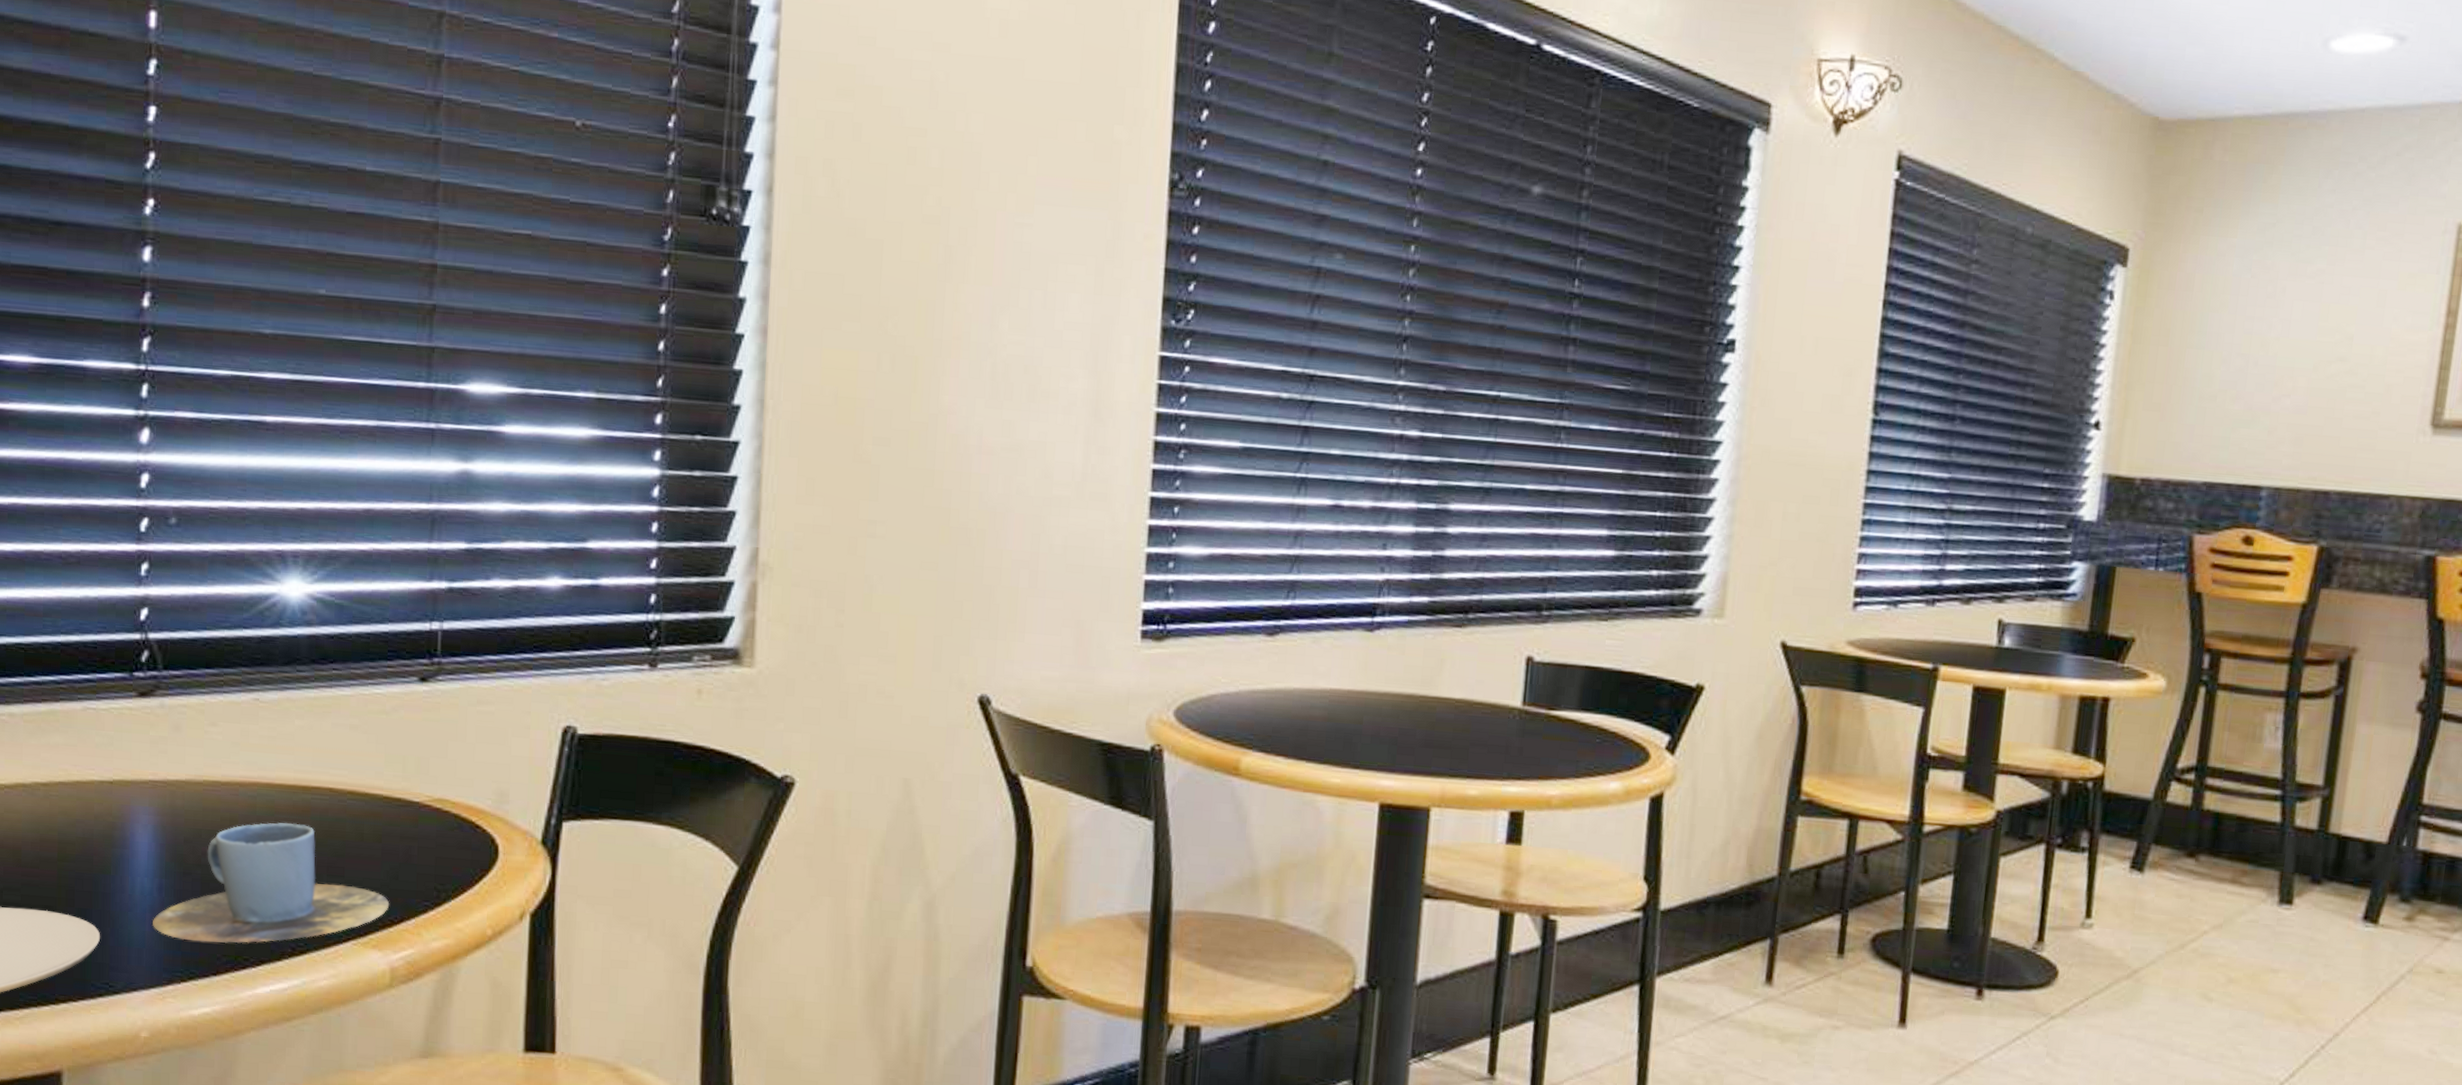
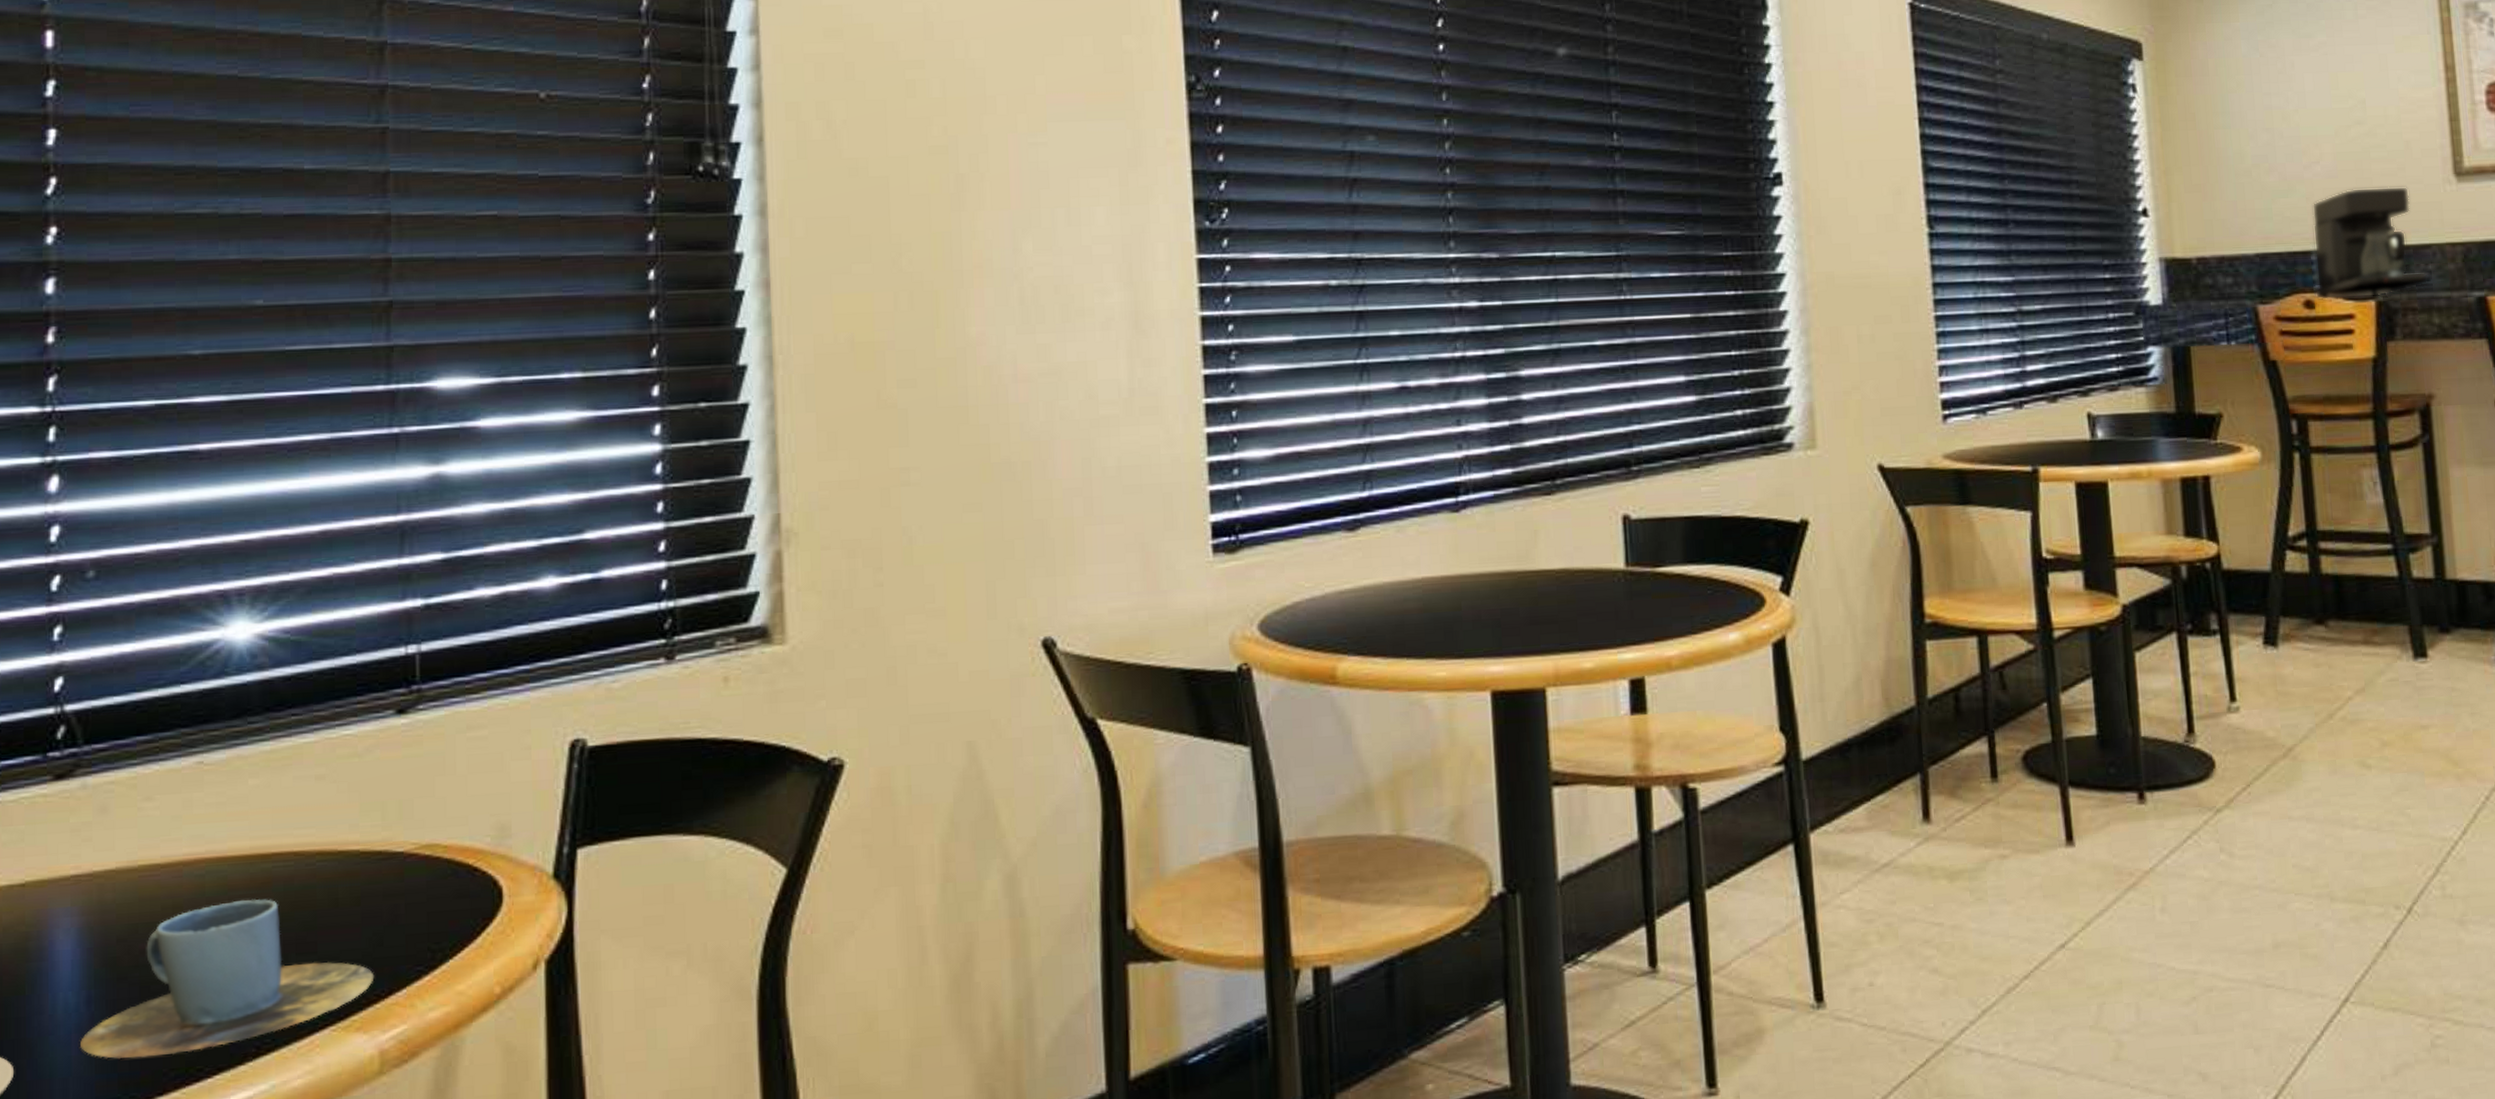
coffee maker: none [2256,427,2379,542] -> present [2312,186,2428,300]

